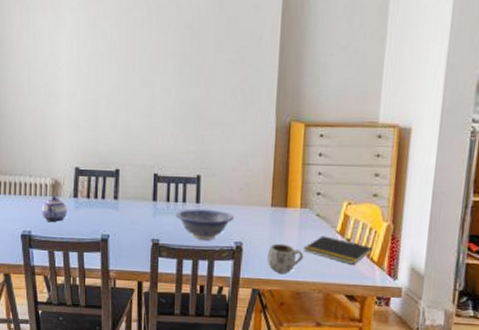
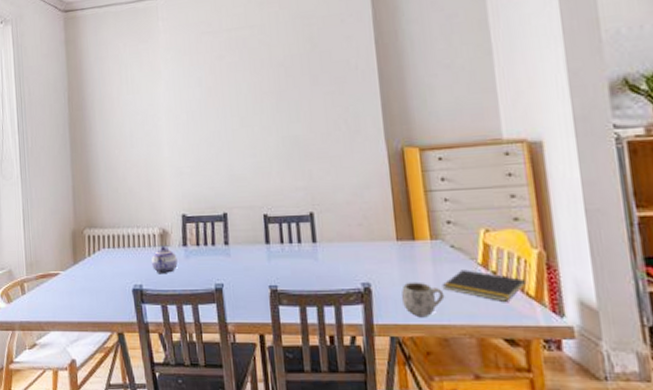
decorative bowl: present [176,208,233,240] -> none [292,248,356,283]

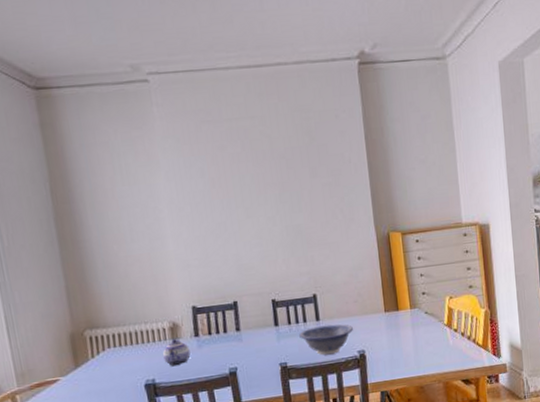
decorative bowl: none [292,248,356,283] -> present [299,324,353,356]
mug: present [402,282,445,316] -> none [389,344,421,372]
notepad: present [442,270,527,301] -> none [419,330,477,352]

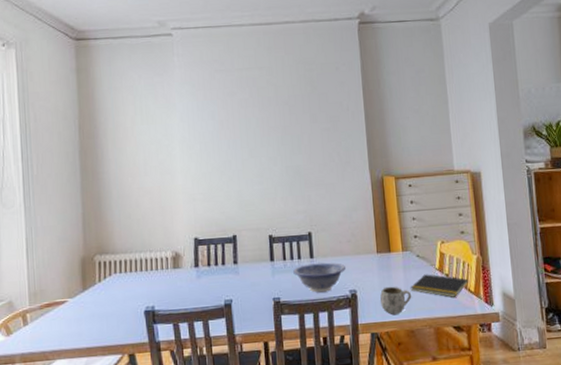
teapot: present [162,338,191,366] -> none [163,267,189,294]
mug: none [389,344,421,372] -> present [380,286,412,315]
notepad: none [419,330,477,352] -> present [410,274,469,298]

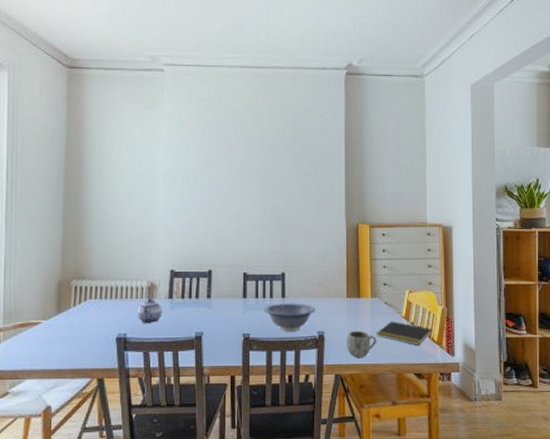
teapot: none [163,267,189,294] -> present [137,297,162,323]

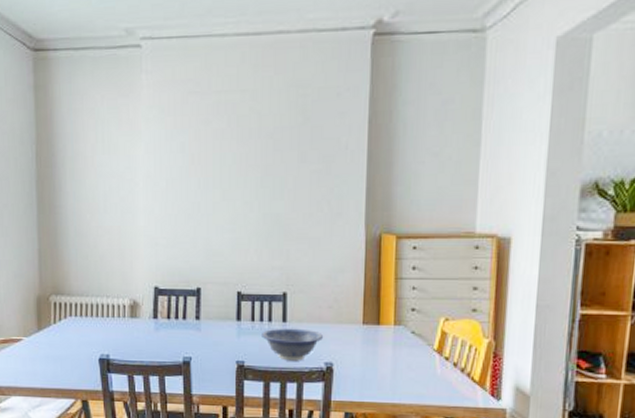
teapot: present [137,297,162,323] -> none [119,317,147,344]
mug: present [347,330,377,358] -> none [360,363,399,395]
notepad: present [376,321,433,345] -> none [398,354,474,385]

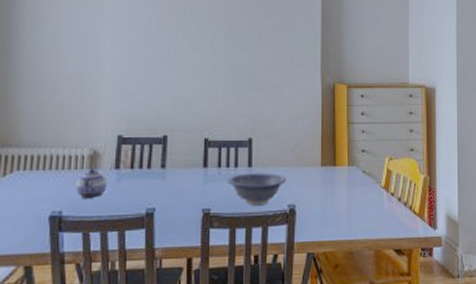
teapot: none [119,317,147,344] -> present [75,168,107,198]

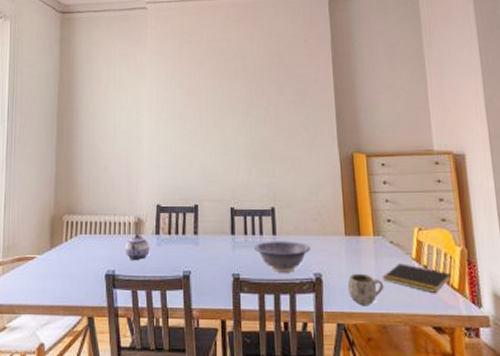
mug: none [321,203,354,233] -> present [348,273,384,305]
notepad: none [353,192,414,218] -> present [382,263,452,293]

